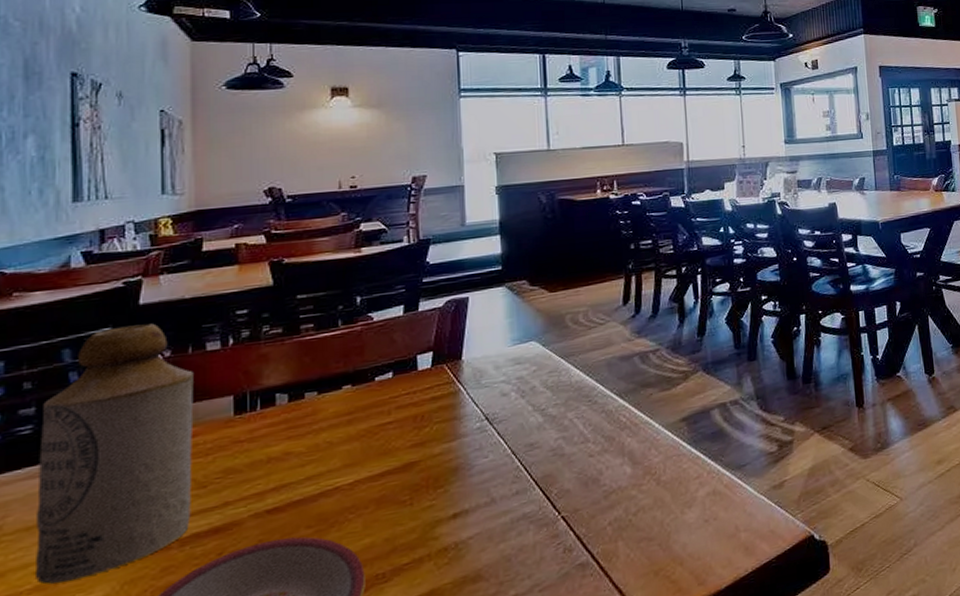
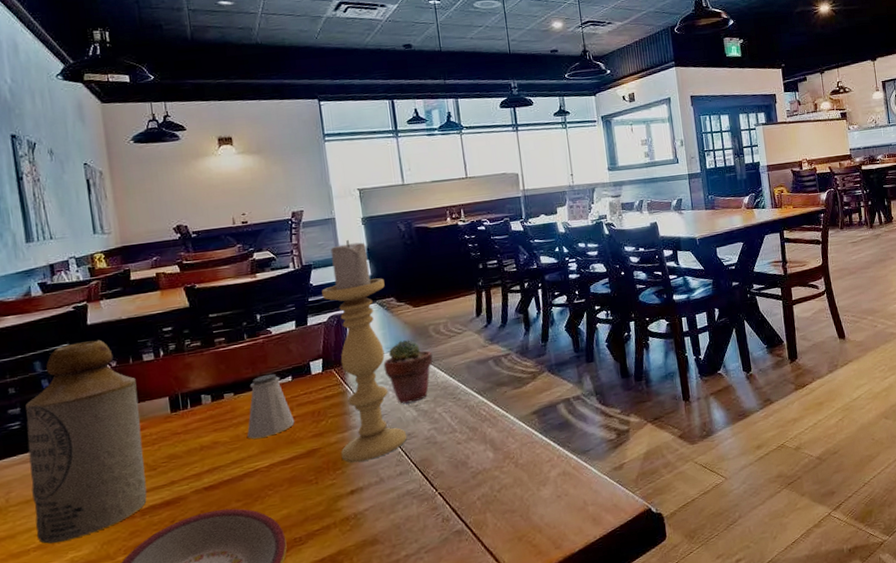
saltshaker: none [330,368,391,449] -> present [247,373,295,439]
candle holder: none [440,212,529,479] -> present [322,240,407,463]
potted succulent: none [507,330,567,408] -> present [383,339,433,404]

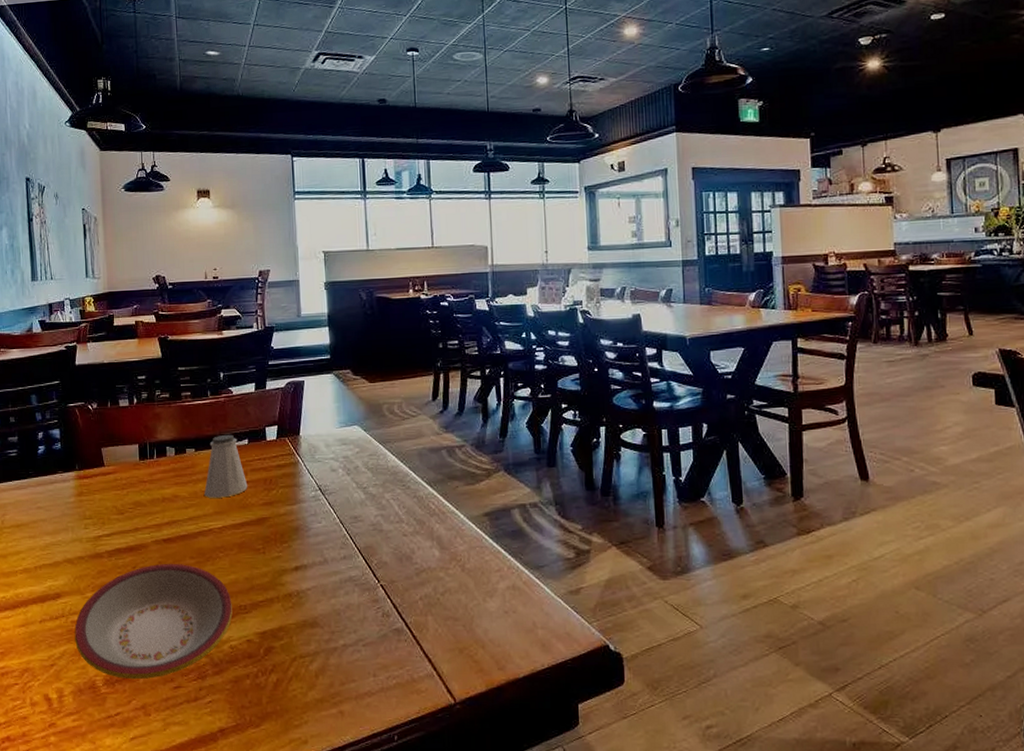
bottle: present [25,340,147,544] -> none [21,380,115,569]
candle holder: present [322,240,407,463] -> none [281,305,354,538]
potted succulent: present [383,339,433,404] -> none [335,417,385,484]

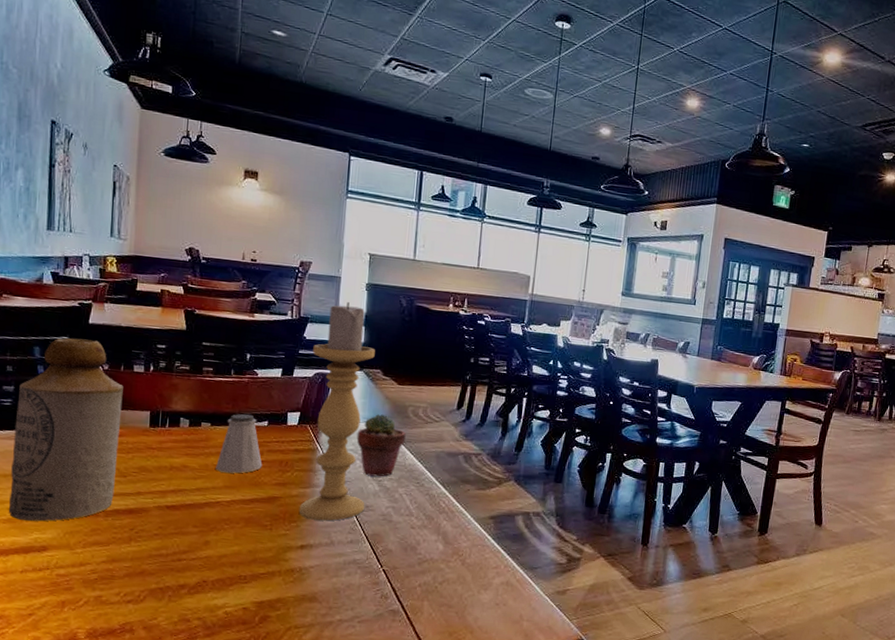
bottle: none [21,380,115,569] -> present [8,338,123,522]
plate: present [74,564,233,680] -> none [59,528,232,636]
candle holder: none [281,305,354,538] -> present [298,302,375,521]
potted succulent: none [335,417,385,484] -> present [356,414,406,477]

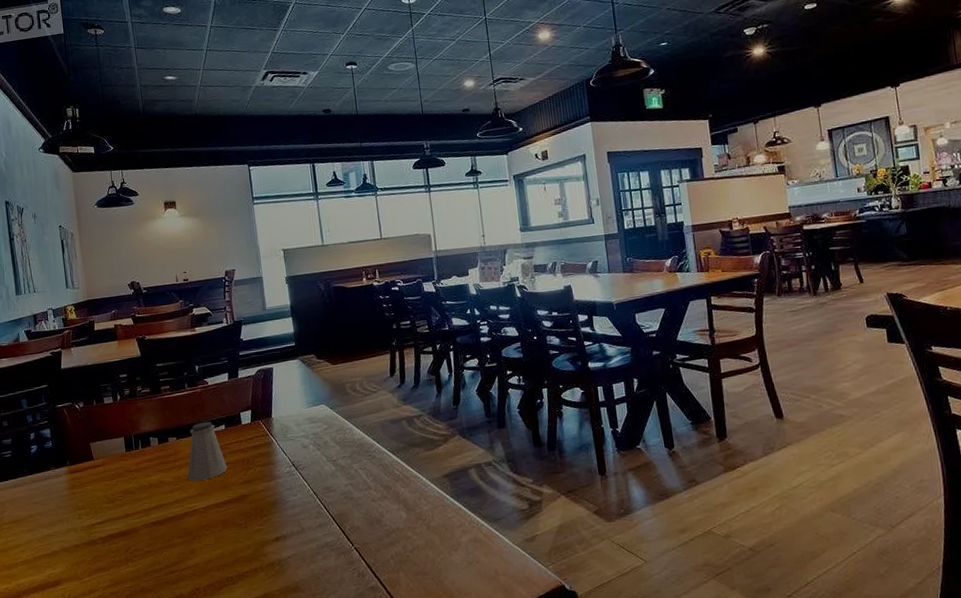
bottle: present [8,338,123,522] -> none [15,382,107,560]
candle holder: present [298,302,375,521] -> none [250,298,326,511]
potted succulent: present [356,414,406,477] -> none [304,396,350,458]

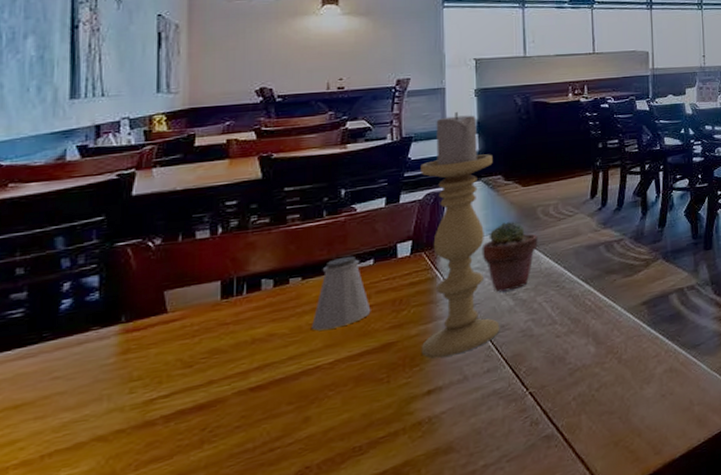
candle holder: none [250,298,326,511] -> present [420,112,500,358]
potted succulent: none [304,396,350,458] -> present [481,221,538,292]

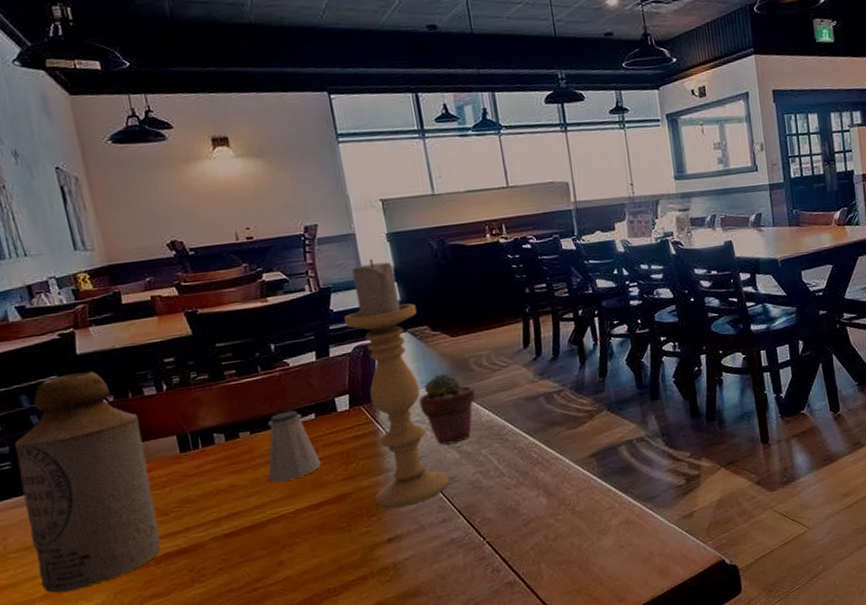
bottle: none [21,213,183,460] -> present [15,371,161,593]

